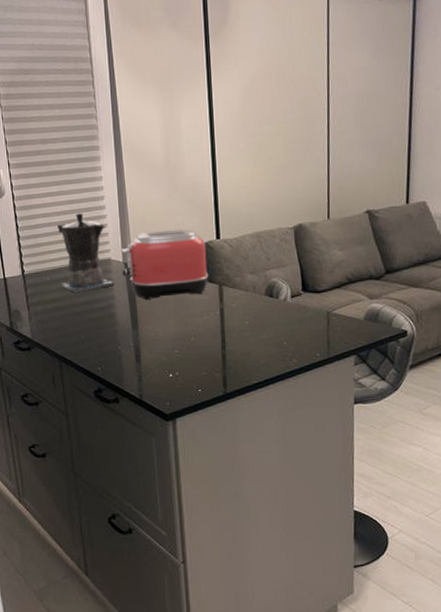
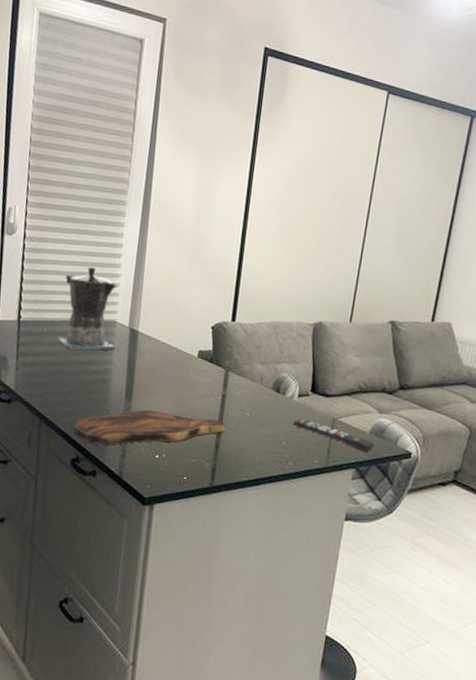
cutting board: none [91,332,229,375] -> present [73,409,226,446]
toaster: present [121,228,209,300] -> none [125,300,220,375]
remote control: none [290,317,371,338] -> present [292,418,375,452]

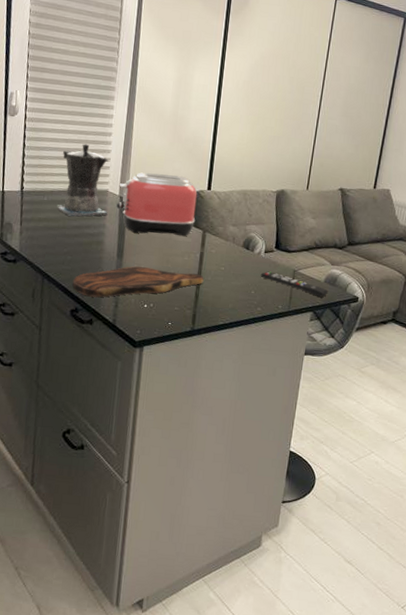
toaster: none [125,300,220,375] -> present [116,172,198,236]

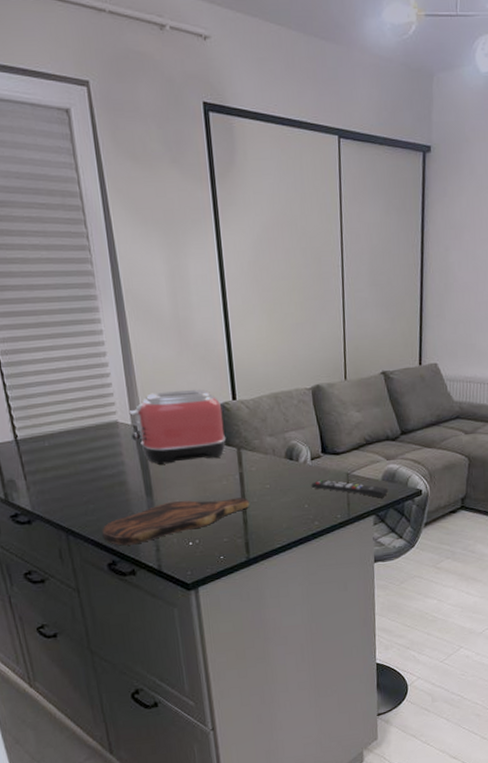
coffee maker: present [57,143,108,217] -> none [53,370,124,460]

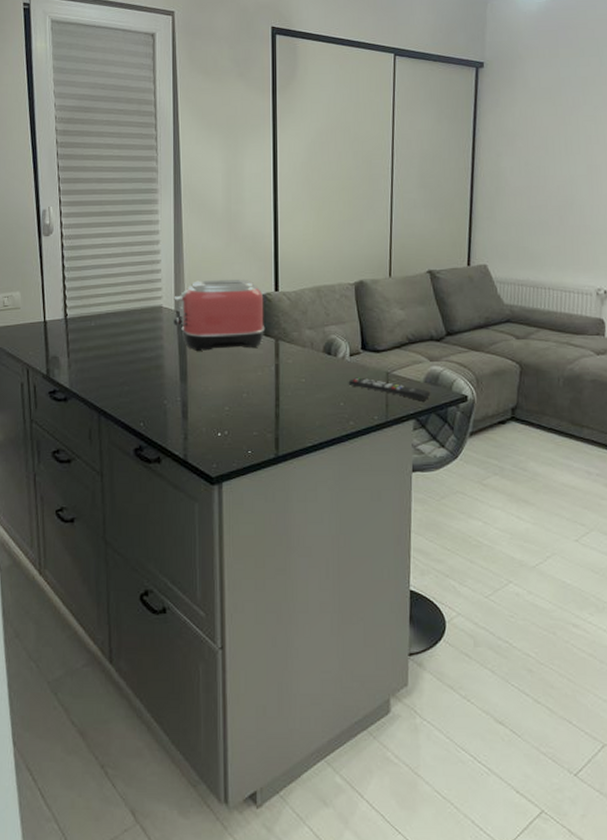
cutting board: present [102,497,250,546] -> none [133,389,283,431]

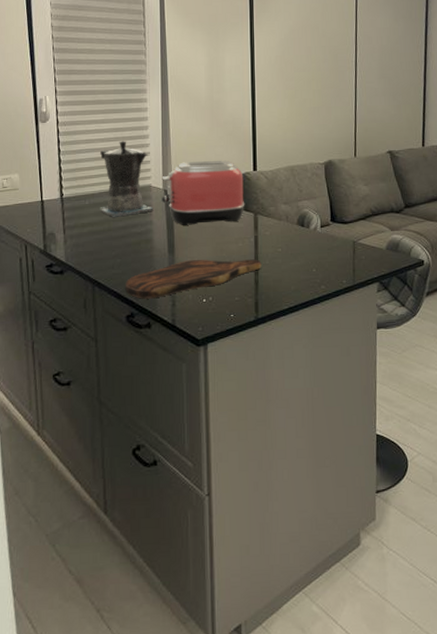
coffee maker: none [106,255,165,342] -> present [100,140,154,218]
cutting board: none [133,389,283,431] -> present [125,259,262,299]
remote control: present [348,377,431,401] -> none [319,246,392,266]

